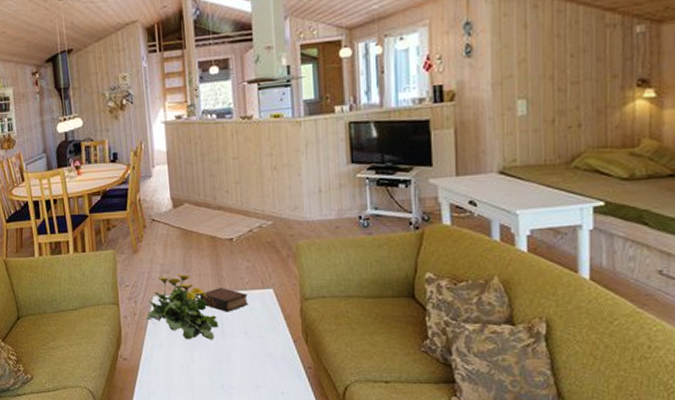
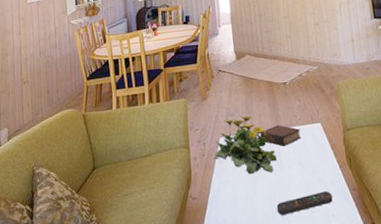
remote control: none [216,366,283,387] -> present [276,191,333,215]

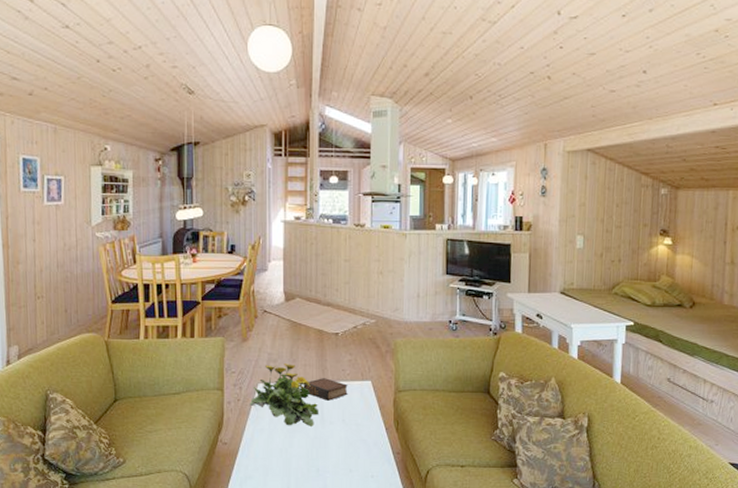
remote control: present [276,191,333,215] -> none [313,452,374,470]

